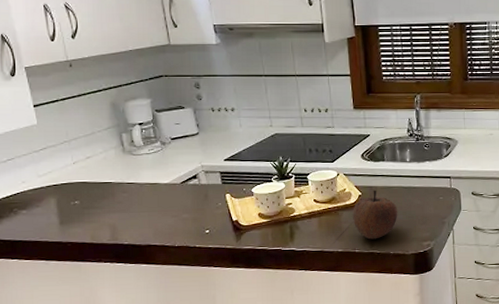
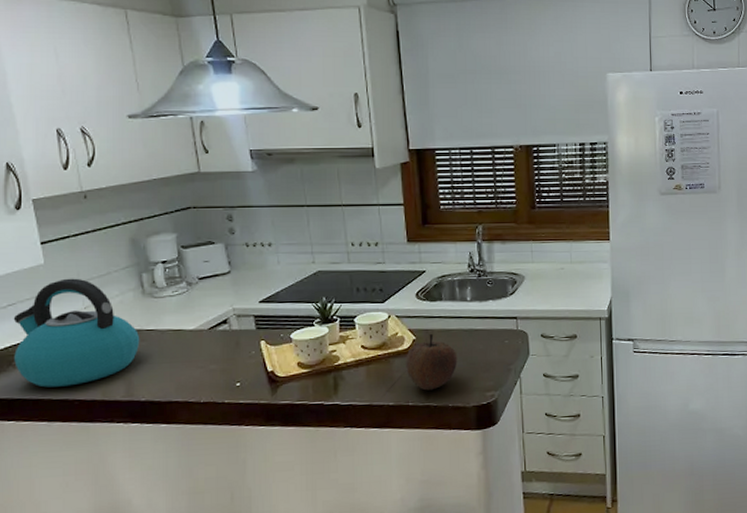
kettle: none [12,137,122,231] -> present [13,278,140,388]

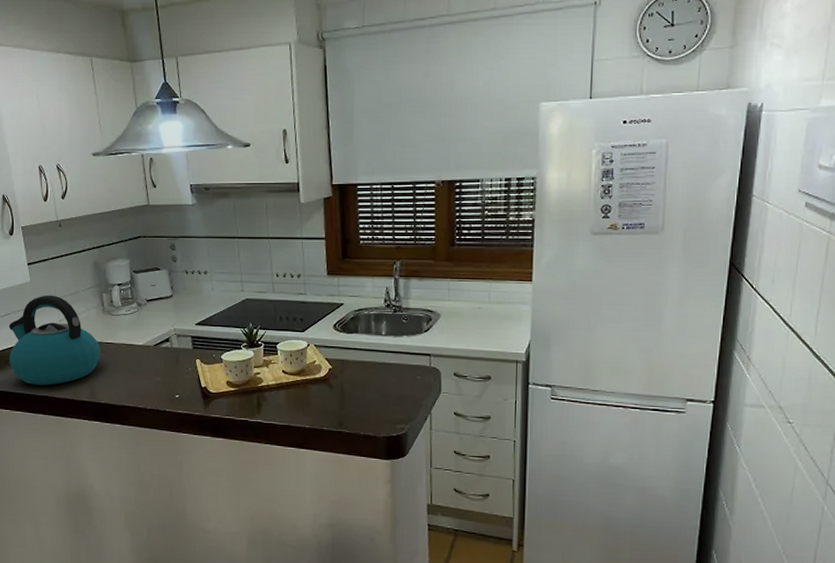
fruit: present [405,333,458,391] -> none [321,364,370,418]

